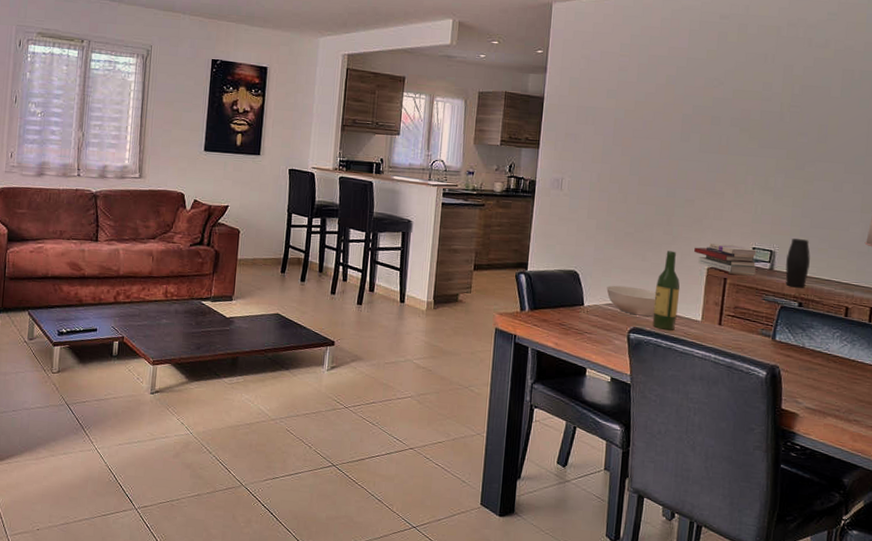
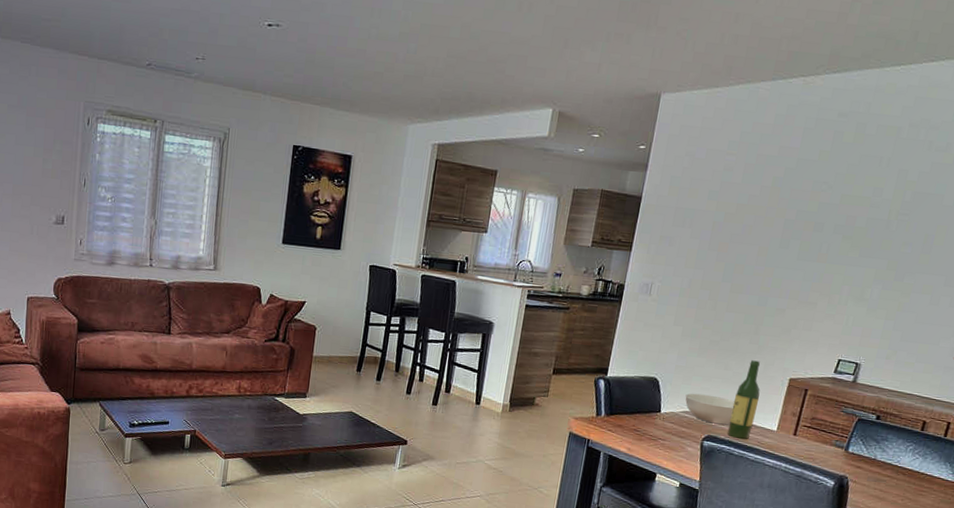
books: present [694,242,757,276] -> none [778,353,842,388]
vase: present [785,238,810,289] -> none [866,351,897,403]

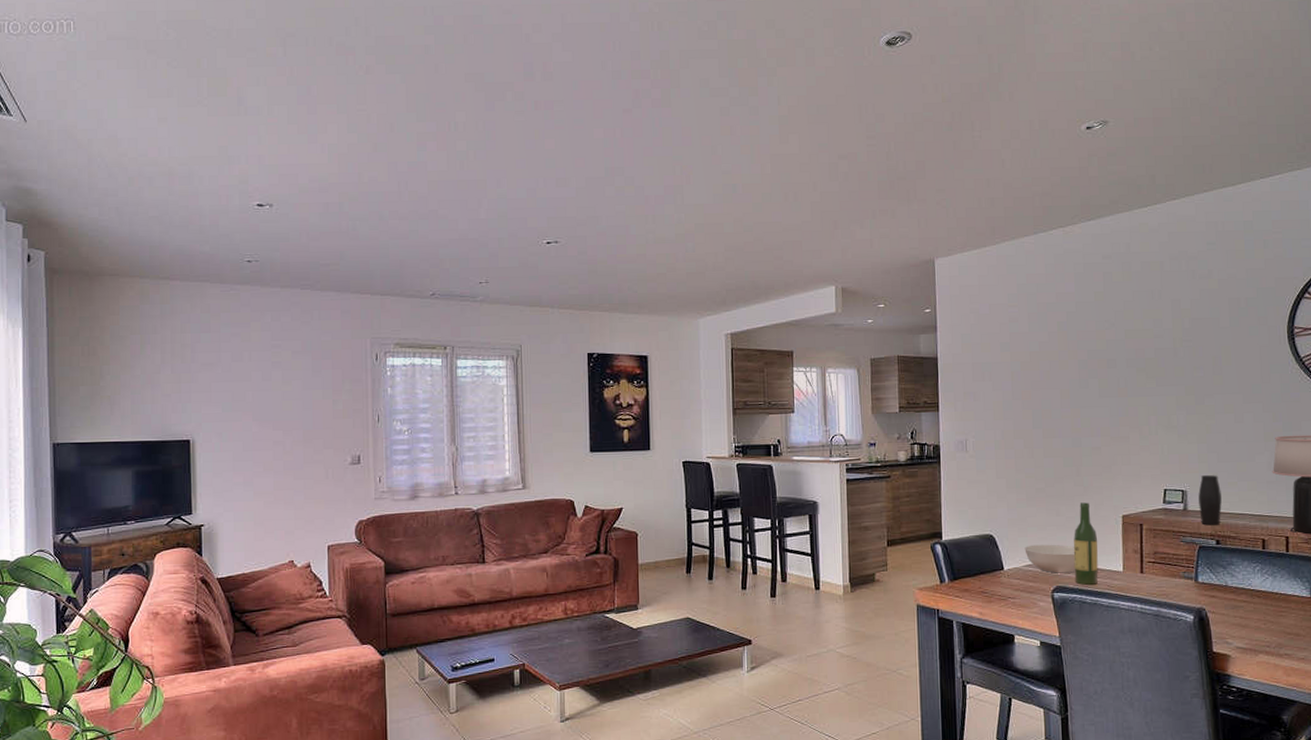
vase: none [866,351,897,403] -> present [1198,475,1222,527]

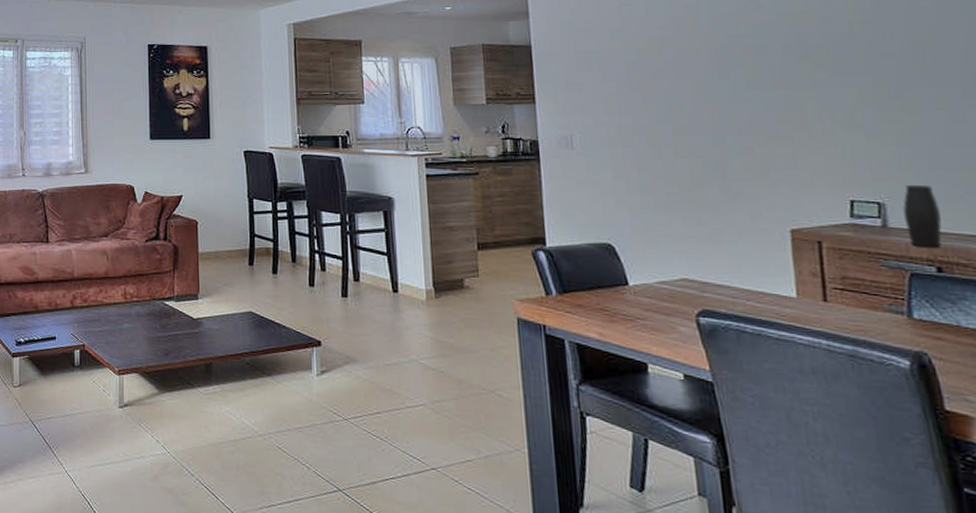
bowl: present [1024,544,1075,573] -> none [655,258,728,295]
wine bottle: present [1073,502,1099,586] -> none [722,212,762,313]

